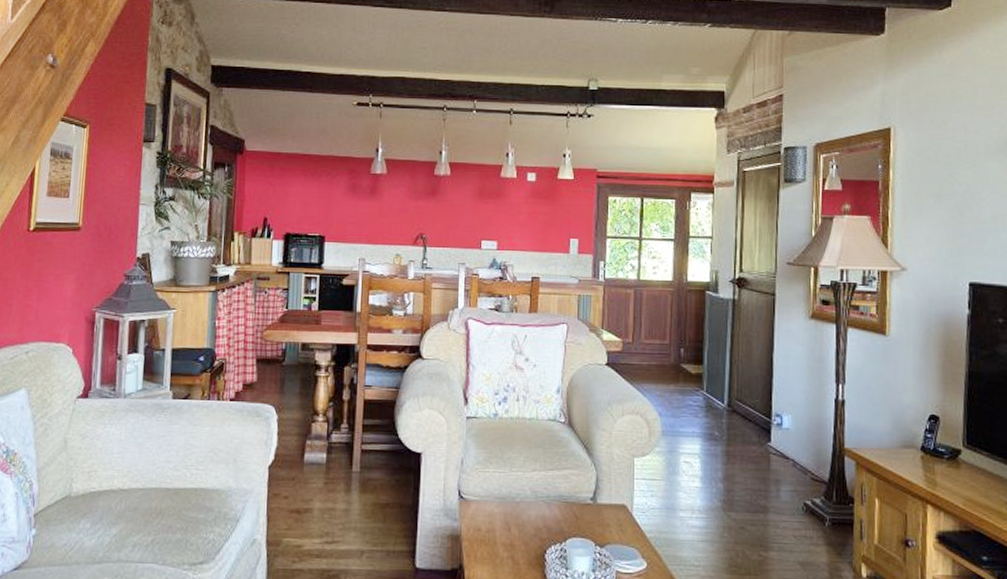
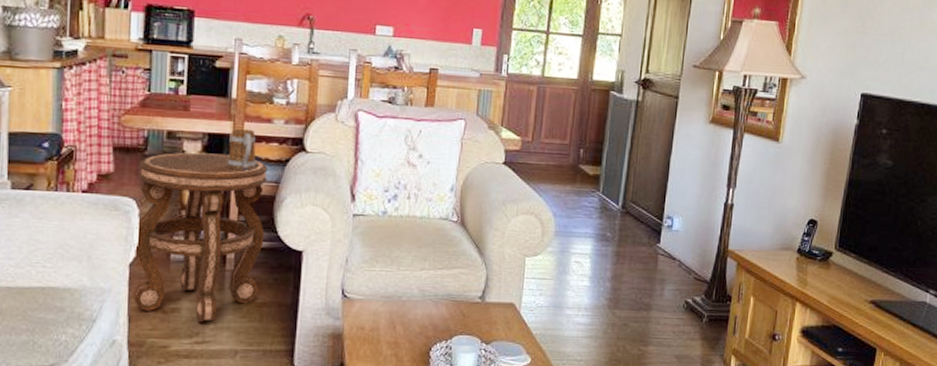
side table: none [271,362,389,523] -> present [133,152,268,323]
mug: none [353,339,378,377] -> present [227,128,256,171]

